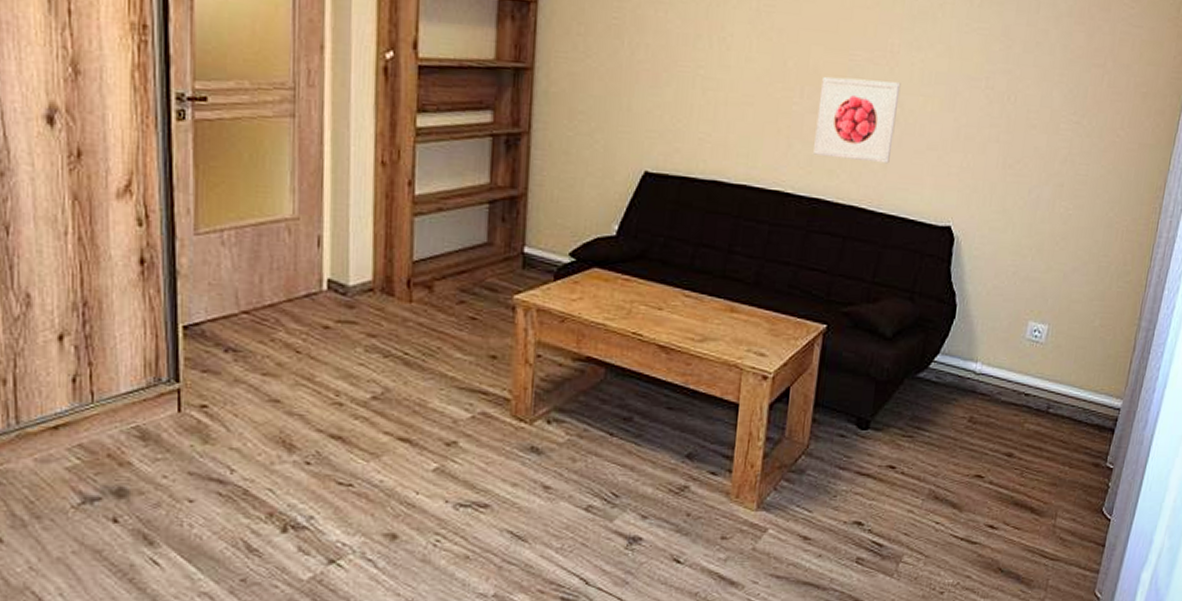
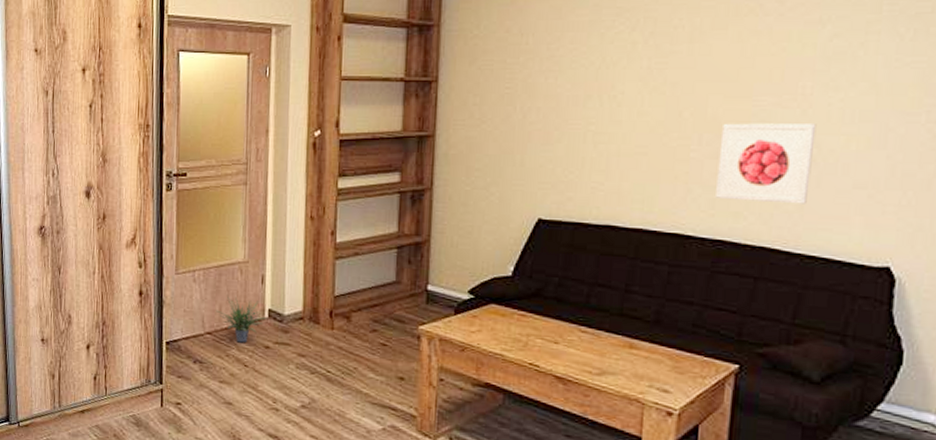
potted plant: none [255,263,327,323] -> present [216,296,268,343]

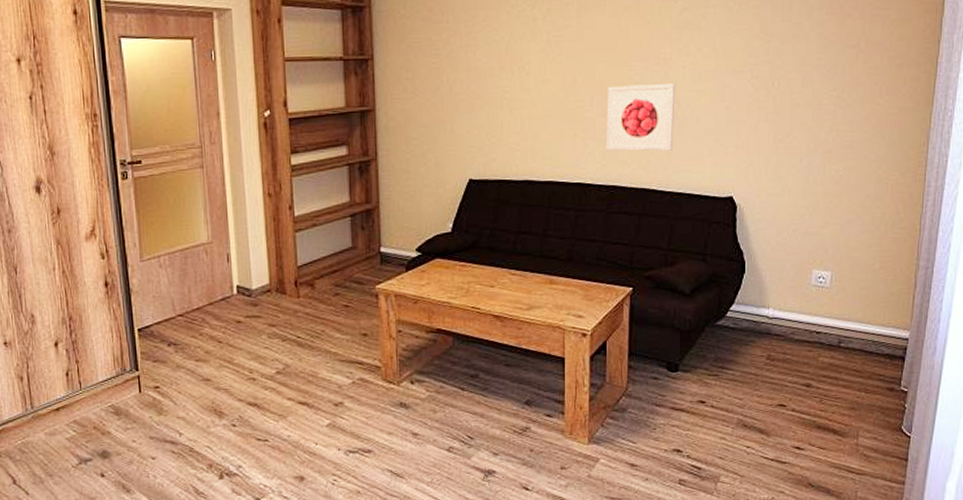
potted plant: present [216,296,268,343] -> none [185,277,237,321]

